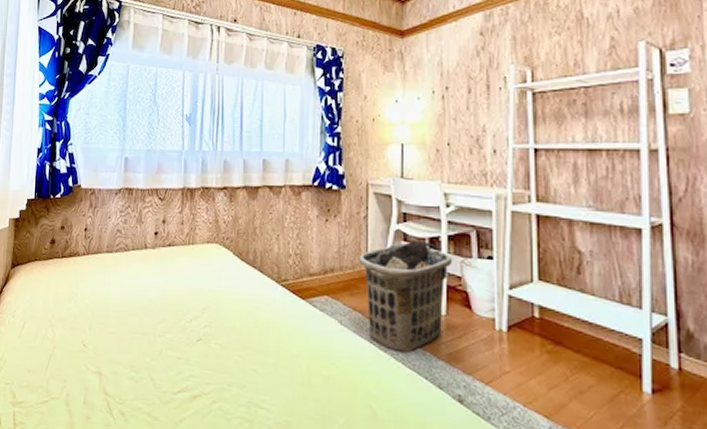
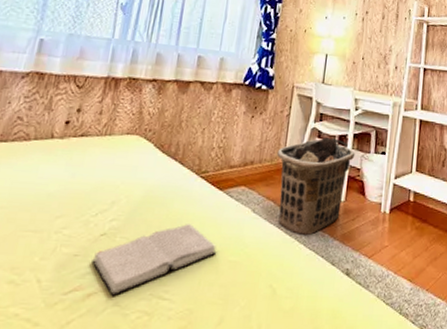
hardback book: none [193,333,308,400] -> present [92,224,217,296]

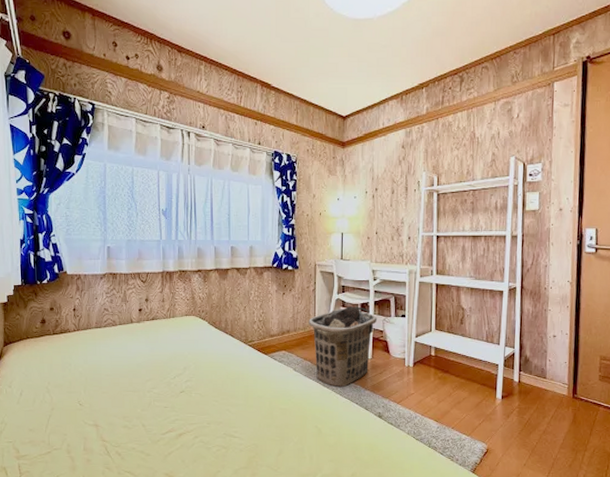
hardback book: present [92,224,217,296] -> none [178,382,270,435]

